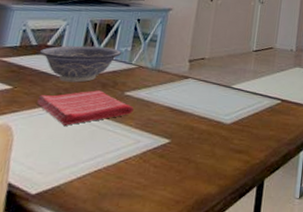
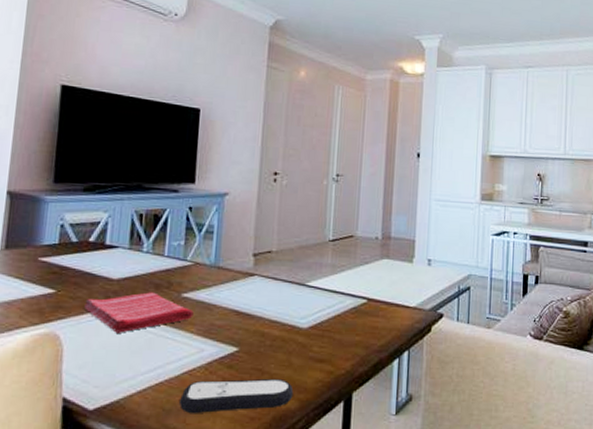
decorative bowl: present [38,45,123,83] -> none [80,241,175,284]
remote control: none [114,166,215,198] -> present [180,378,294,414]

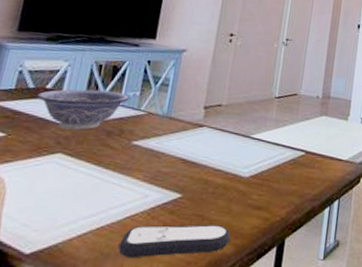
decorative bowl: none [80,241,175,284] -> present [36,89,130,130]
dish towel: present [84,292,194,333] -> none [33,139,142,178]

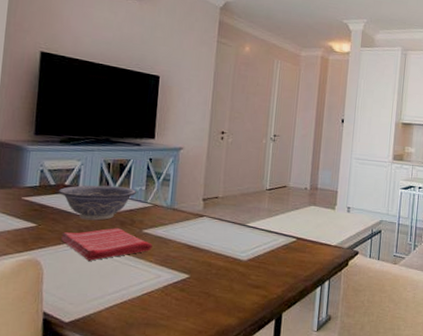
dish towel: none [33,139,142,178] -> present [61,228,153,261]
remote control: present [118,224,231,259] -> none [140,300,234,327]

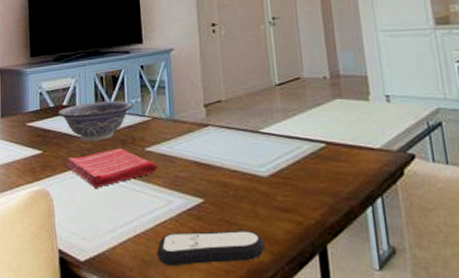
remote control: none [140,300,234,327] -> present [157,229,265,267]

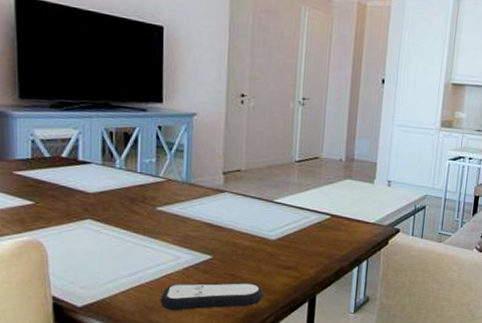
decorative bowl: present [57,101,134,142] -> none [54,157,147,197]
dish towel: present [66,148,158,188] -> none [64,205,169,242]

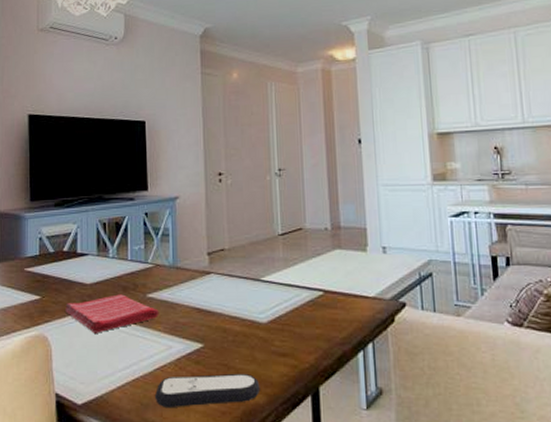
dish towel: none [64,205,169,242] -> present [65,294,159,333]

